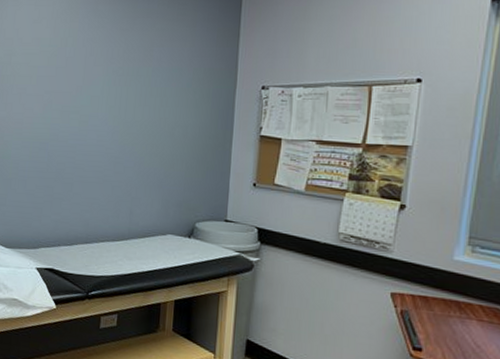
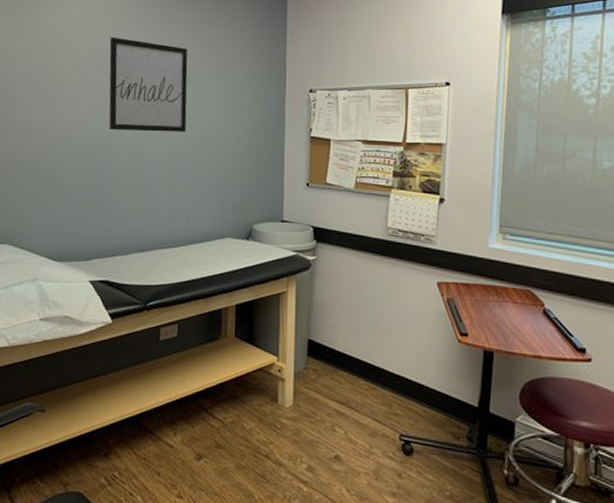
wall art: none [58,33,137,129] -> present [109,37,188,132]

